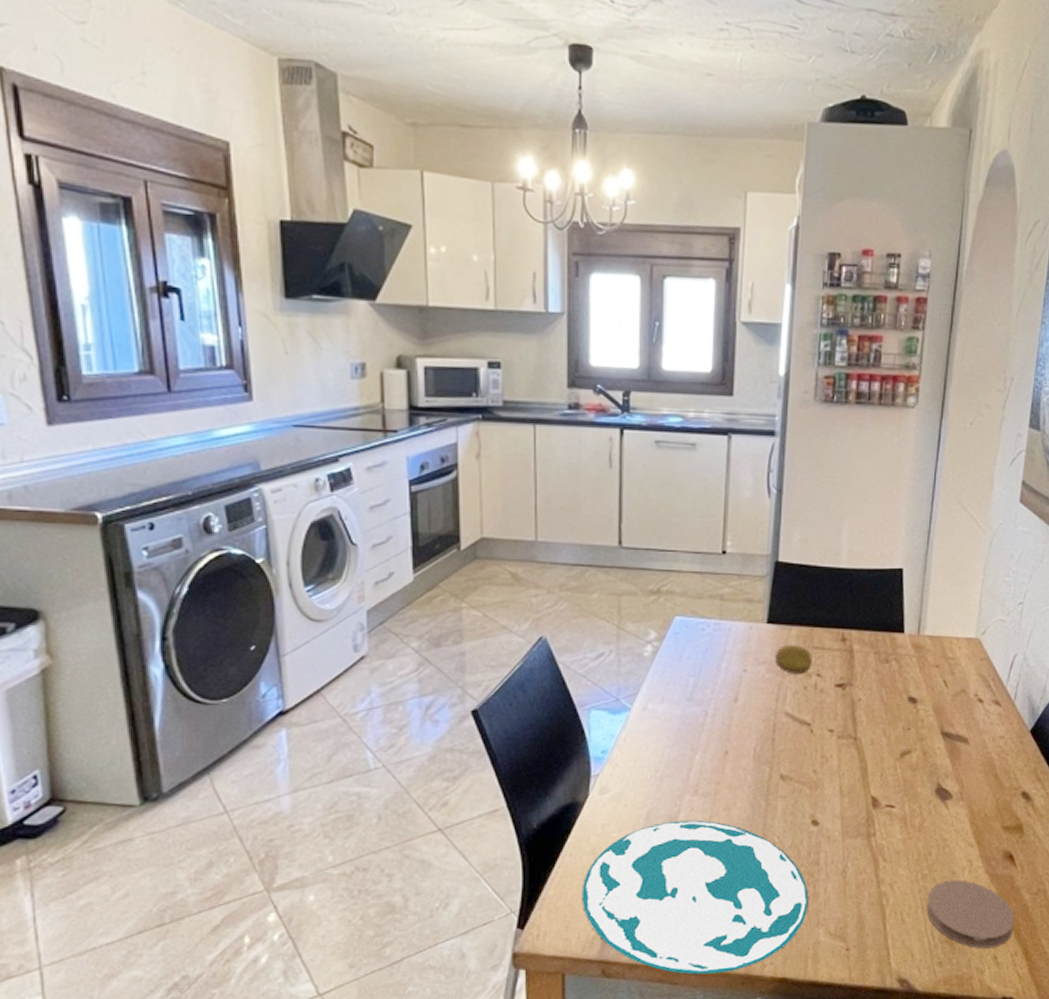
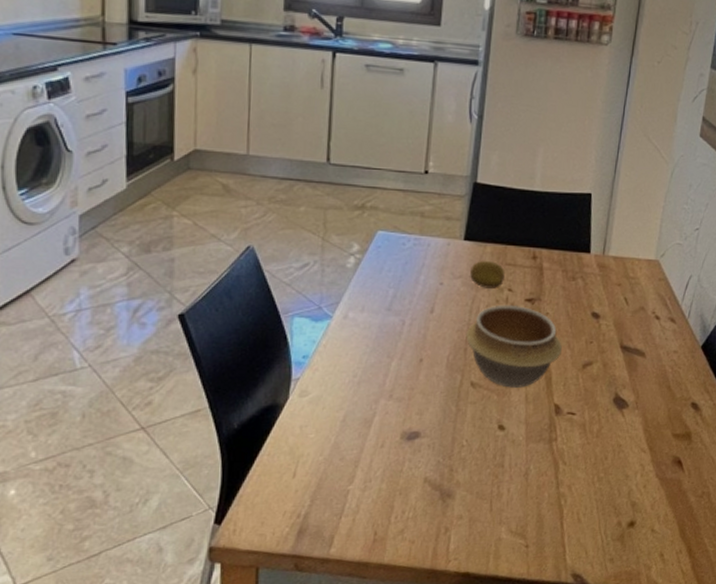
plate: present [582,820,808,975] -> none [278,423,492,569]
bowl: none [773,691,877,780] -> present [466,304,562,388]
coaster: present [926,879,1015,949] -> none [601,482,681,547]

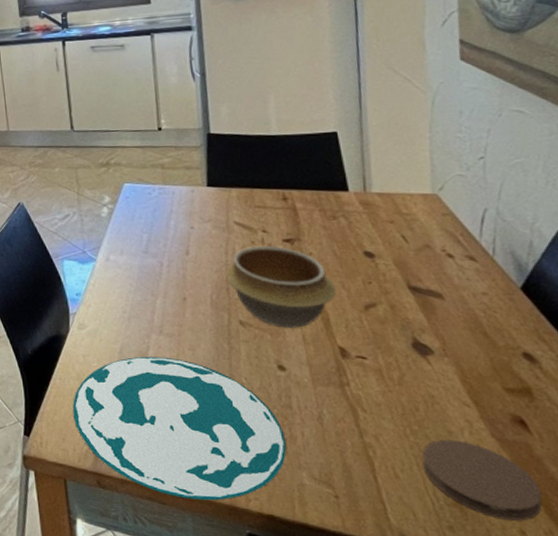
plate: none [278,423,492,569] -> present [72,356,286,501]
fruit: present [470,260,505,288] -> none [219,204,256,230]
coaster: none [601,482,681,547] -> present [422,439,542,521]

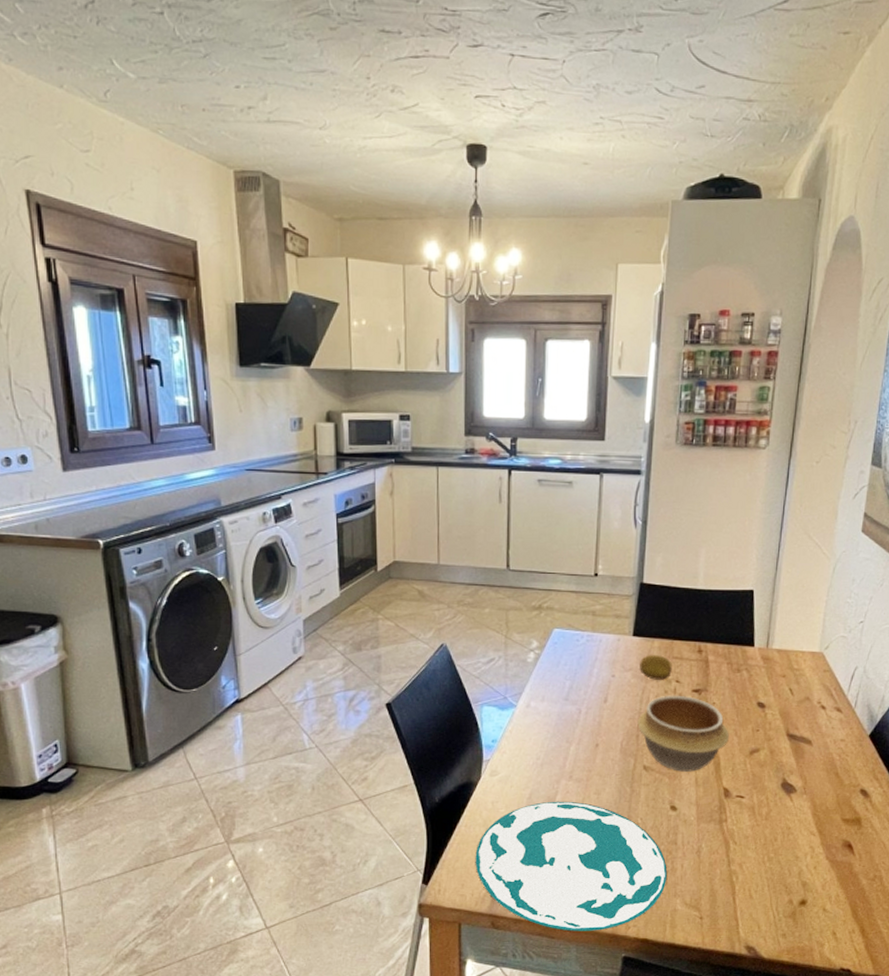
fruit: none [219,204,256,230] -> present [640,654,672,680]
coaster: present [422,439,542,521] -> none [772,863,853,925]

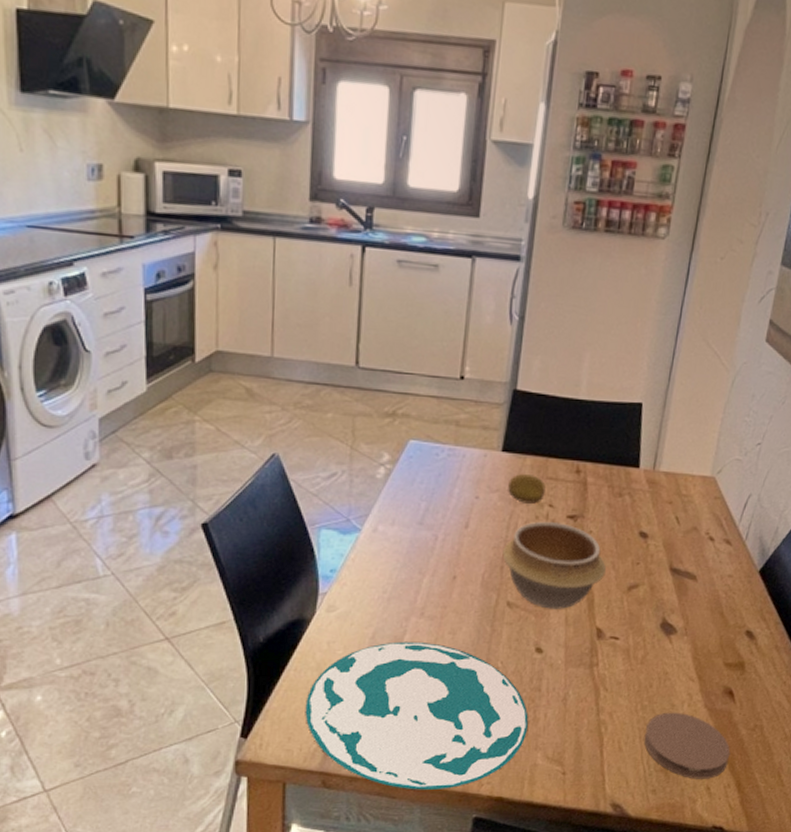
coaster: none [772,863,853,925] -> present [644,712,731,779]

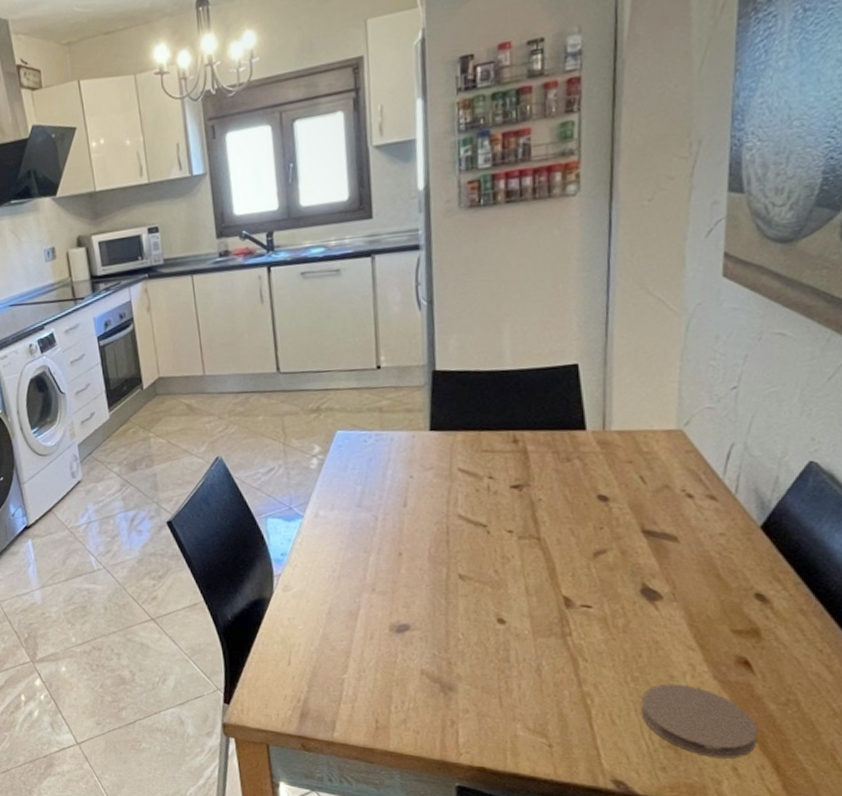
plate: present [305,641,528,790] -> none [276,615,501,757]
bowl: present [502,521,606,609] -> none [446,492,564,580]
fruit: present [508,473,546,504] -> none [441,448,482,478]

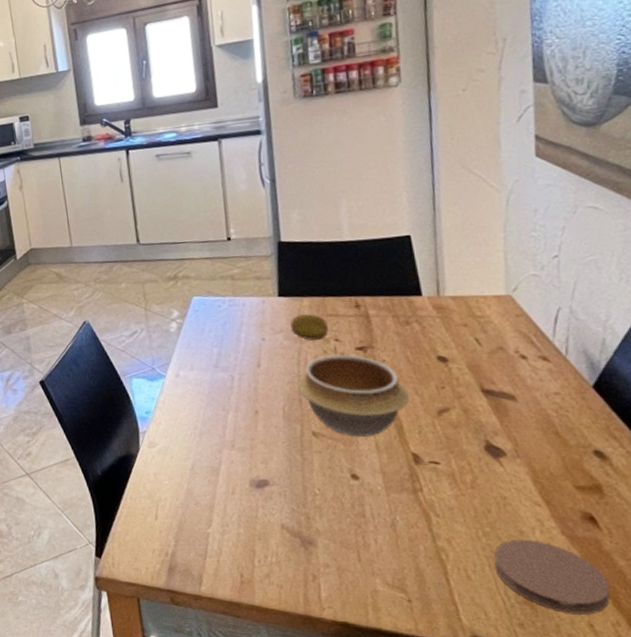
fruit: none [441,448,482,478] -> present [290,313,329,340]
bowl: none [446,492,564,580] -> present [297,354,409,437]

